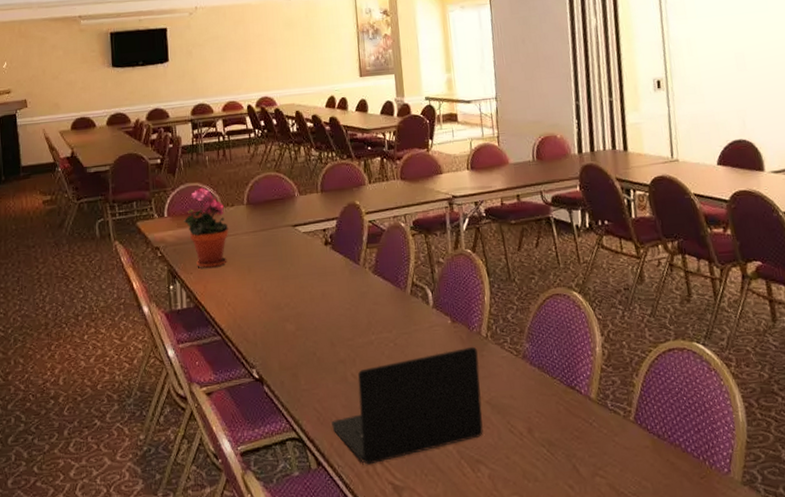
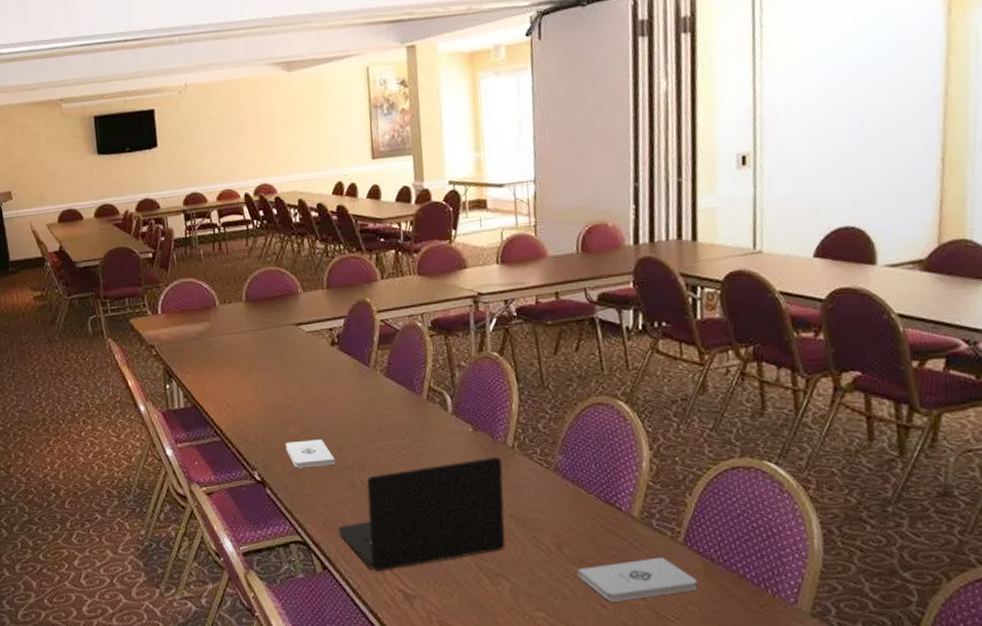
potted plant: present [184,187,229,269] -> none [178,283,227,369]
notepad: none [283,335,329,365] -> present [286,439,336,469]
notepad: none [546,436,648,482] -> present [577,557,698,602]

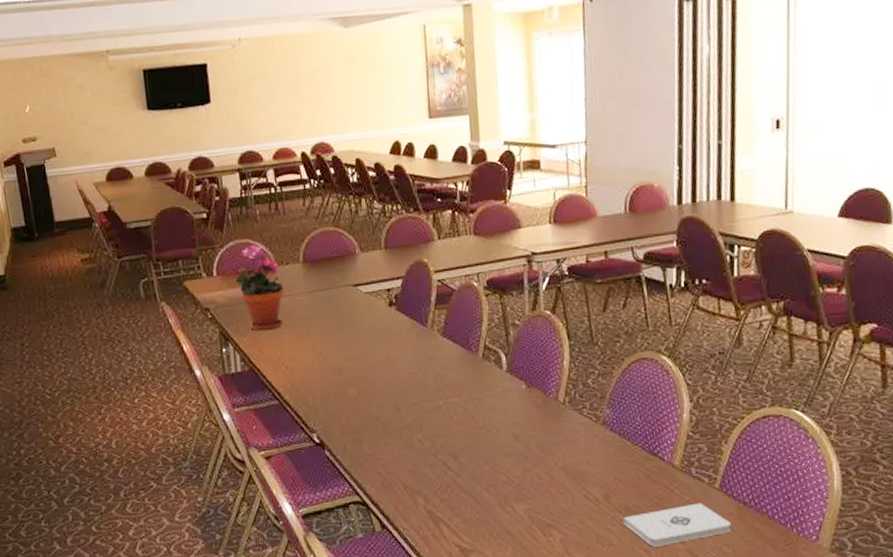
potted plant: none [178,283,227,369] -> present [234,244,284,331]
notepad: present [286,439,336,469] -> none [344,400,394,430]
laptop: present [338,456,506,572] -> none [396,412,558,528]

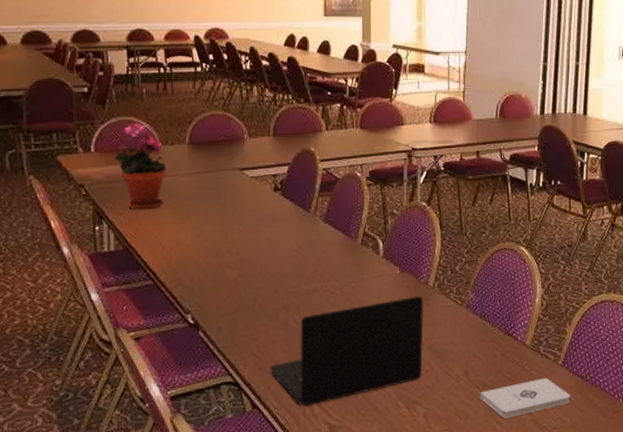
laptop: none [396,412,558,528] -> present [270,295,424,407]

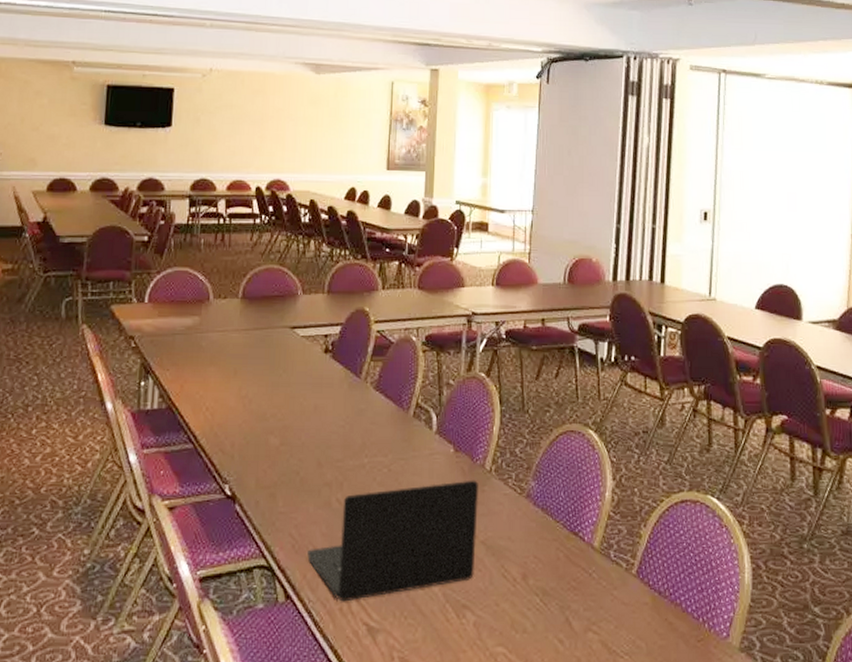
potted plant: present [114,122,167,210] -> none [166,273,217,367]
notepad: present [480,377,571,418] -> none [539,589,646,636]

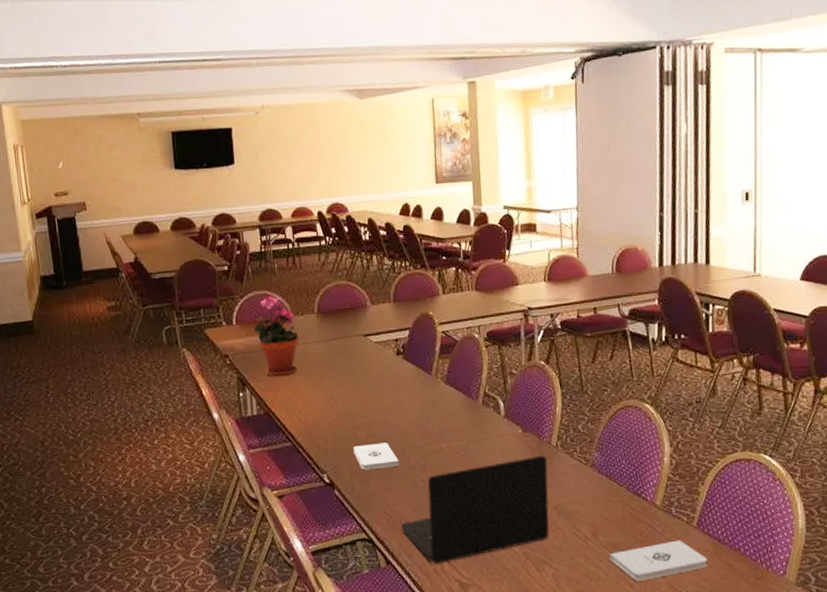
potted plant: none [166,273,217,367] -> present [253,295,299,377]
notepad: none [263,452,314,484] -> present [353,442,399,470]
notepad: none [539,589,646,636] -> present [609,540,708,581]

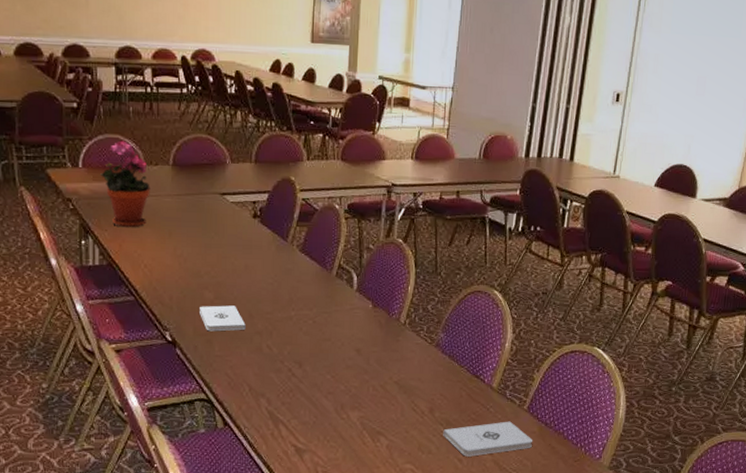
laptop: present [401,455,550,564] -> none [242,331,394,428]

